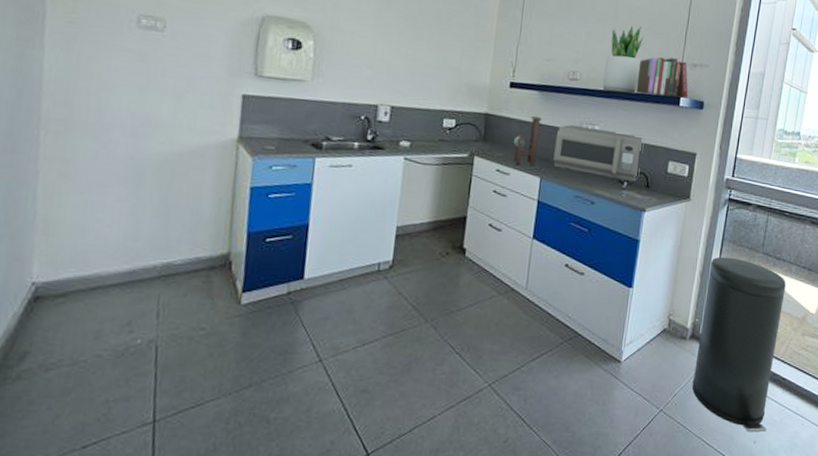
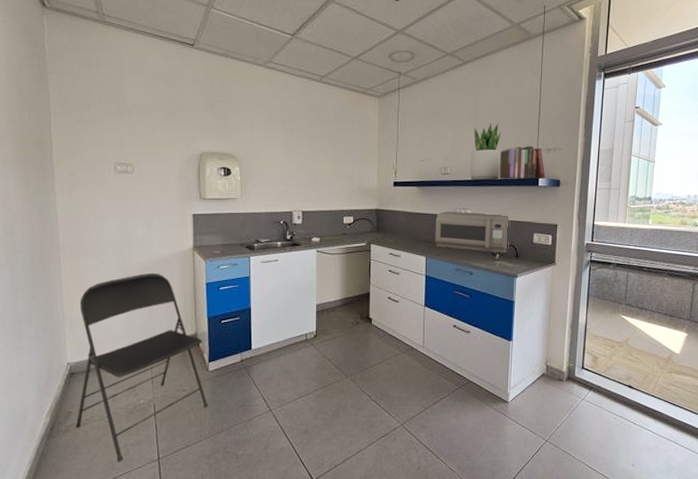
folding chair: none [32,166,236,424] -> present [75,272,208,462]
paper towel holder: present [513,115,542,166] -> none [402,207,422,247]
pedal bin: present [692,256,786,433] -> none [572,310,650,457]

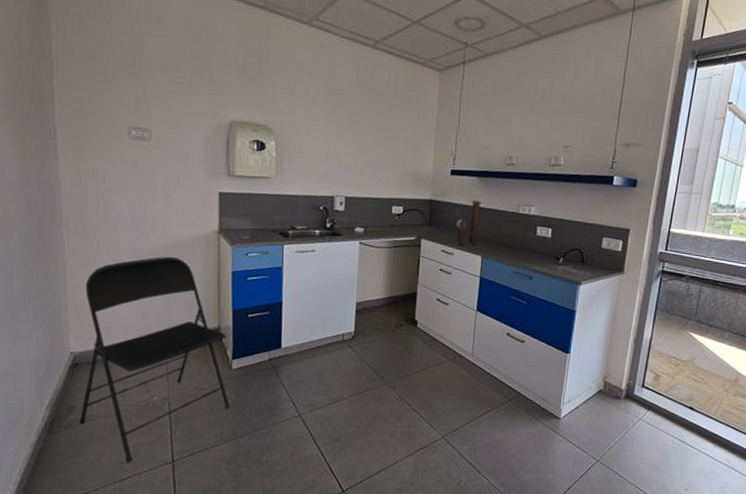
paper towel holder: none [402,207,422,247] -> present [456,199,481,246]
microwave: present [435,212,511,255] -> none [493,207,579,259]
planter: present [470,123,502,181] -> none [538,109,577,177]
books: present [499,146,545,180] -> none [570,139,622,178]

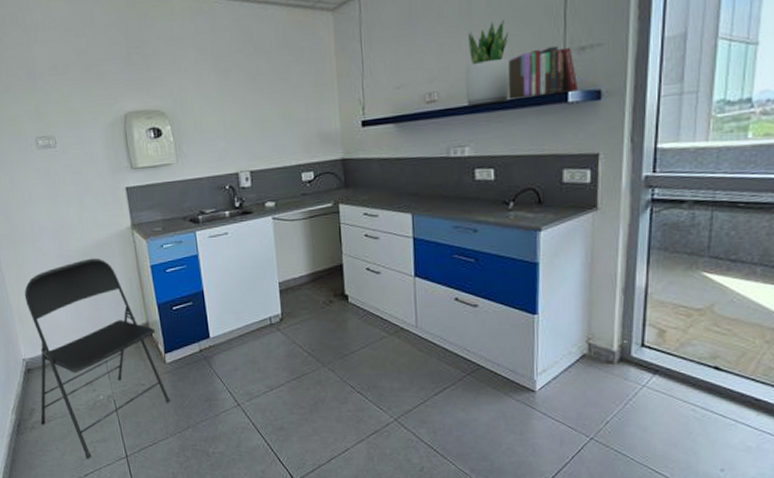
paper towel holder: present [456,199,481,246] -> none [377,150,404,204]
planter: none [538,109,577,177] -> present [465,20,511,107]
books: none [570,139,622,178] -> present [507,46,577,99]

